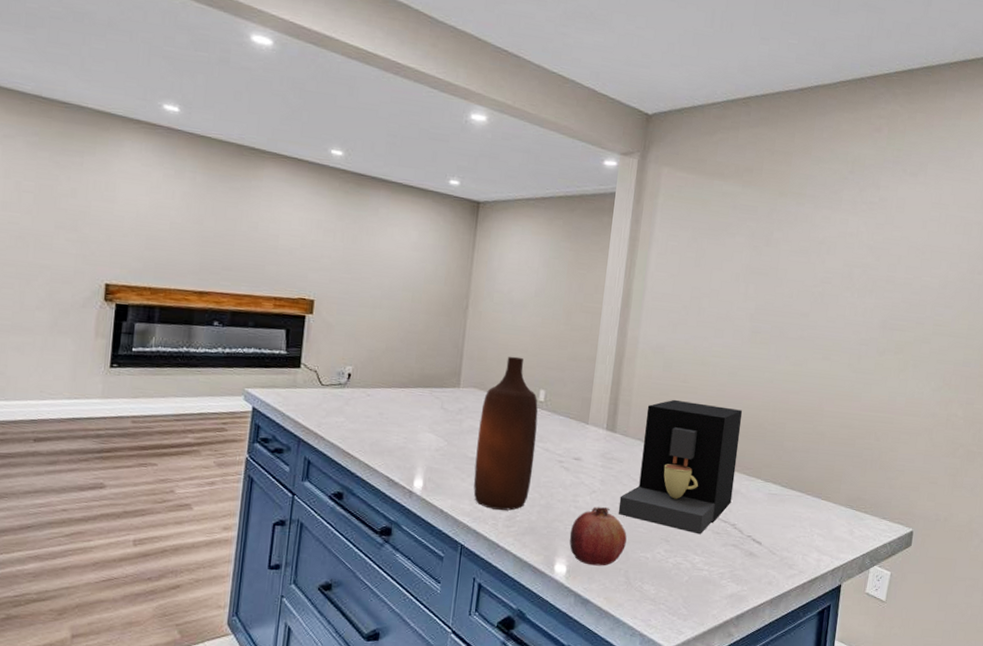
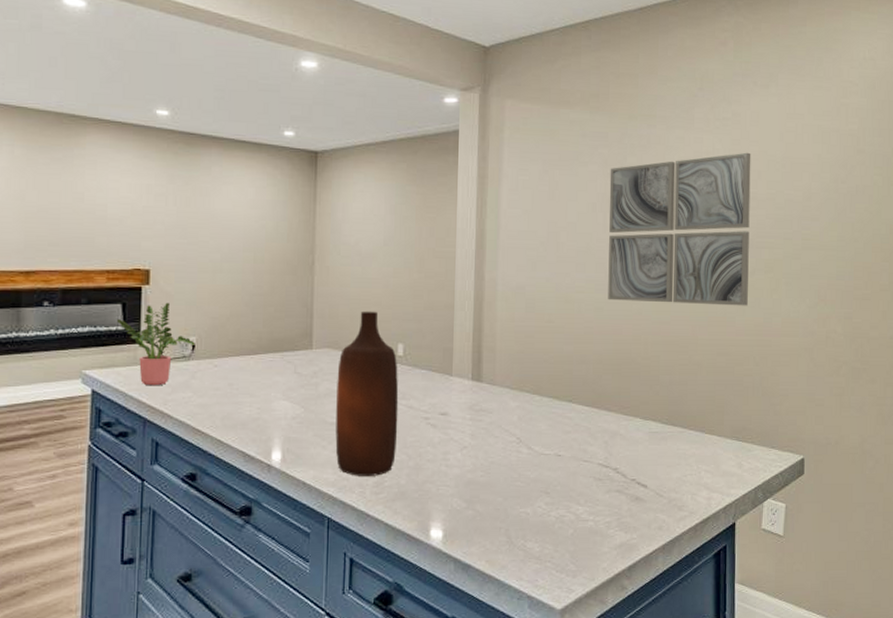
potted plant: none [280,332,351,409] -> present [117,302,195,386]
fruit: present [569,507,627,566] -> none [443,463,504,527]
coffee maker: present [618,399,743,535] -> none [492,341,614,483]
wall art: none [742,237,894,384] -> present [608,152,751,306]

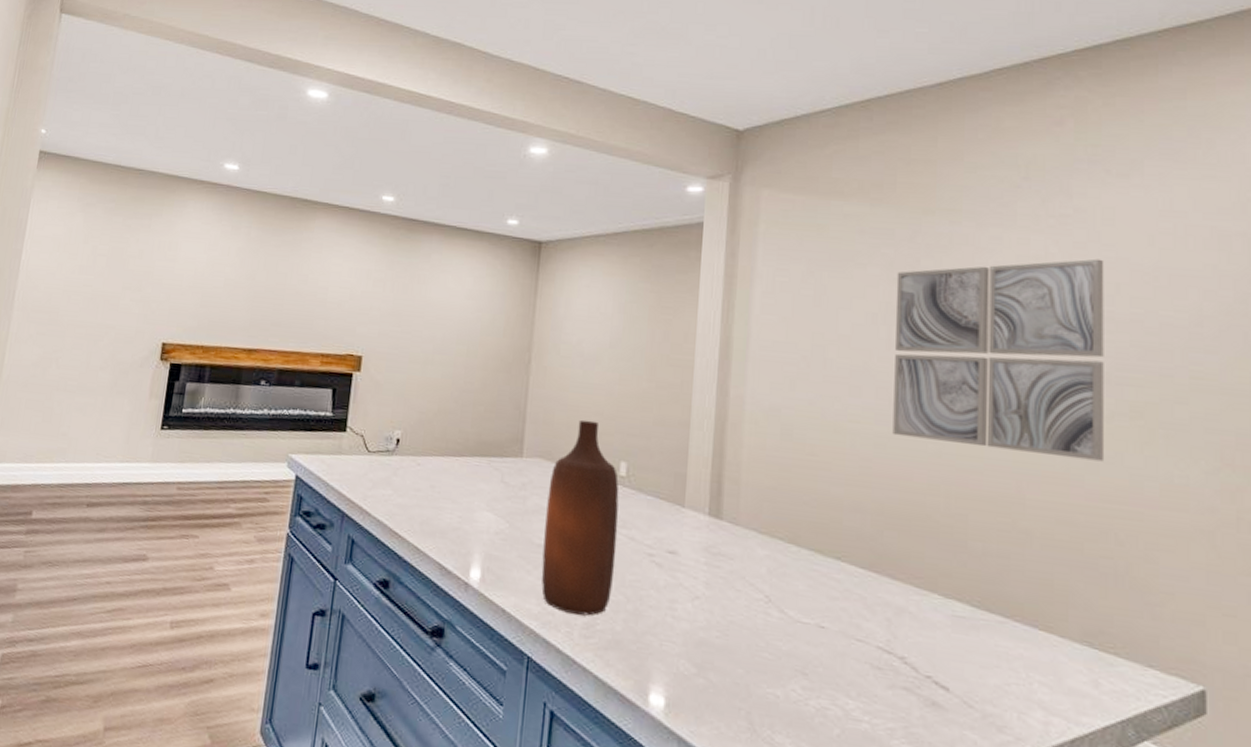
potted plant: present [117,302,195,386] -> none [326,391,400,479]

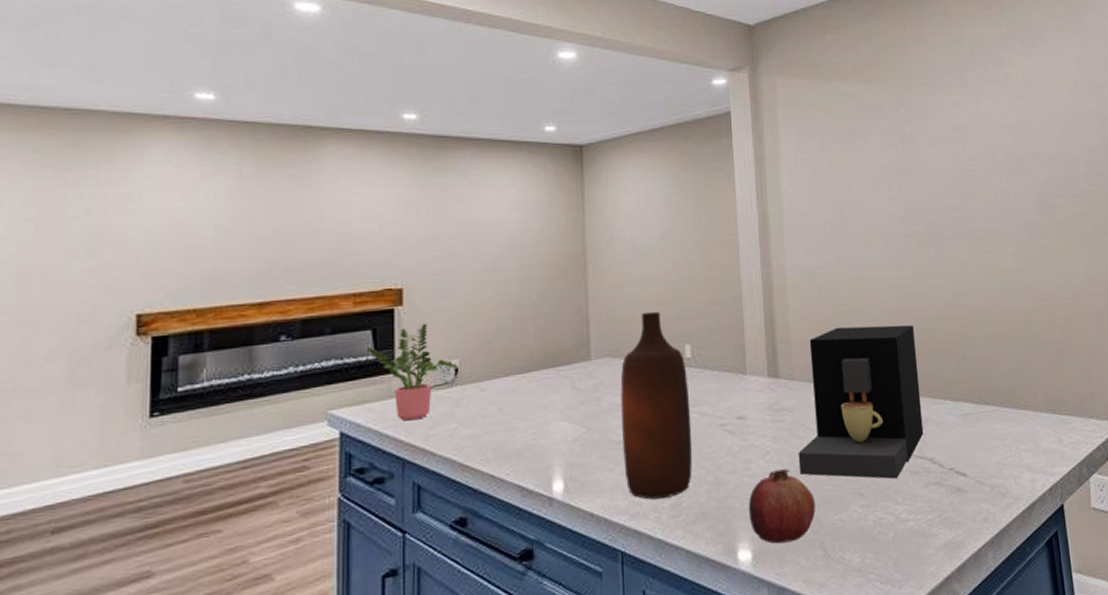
potted plant: none [326,391,400,479] -> present [367,323,458,421]
fruit: none [667,618,746,703] -> present [748,469,816,544]
coffee maker: none [731,477,900,669] -> present [798,325,924,480]
wall art: present [892,258,1104,462] -> none [890,112,1045,277]

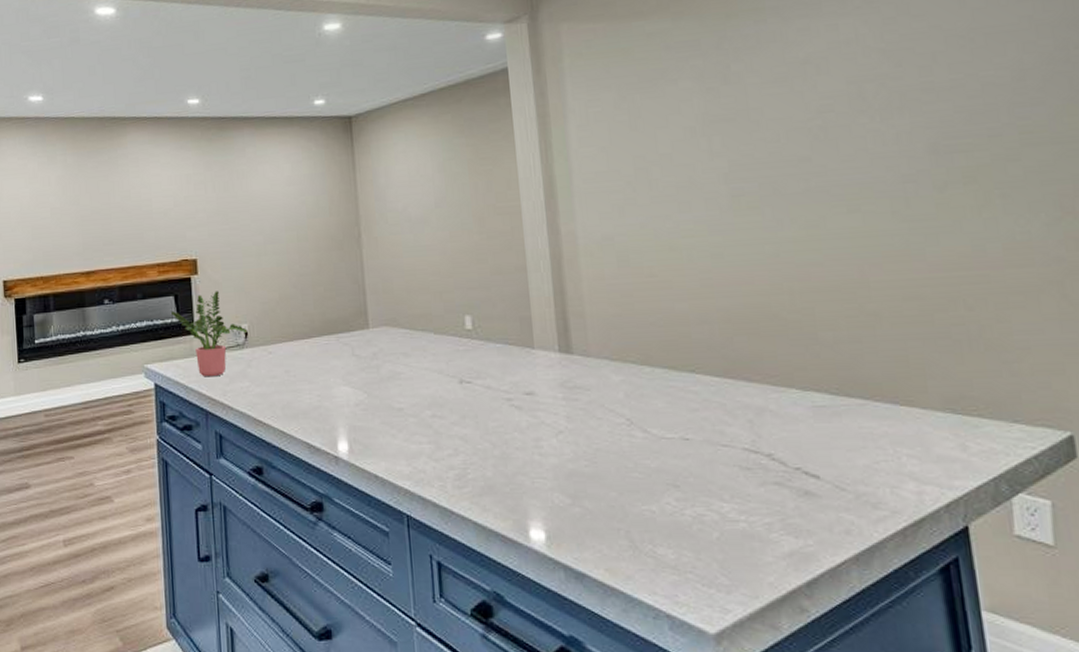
bottle: present [620,311,693,500] -> none [399,281,477,468]
fruit: present [748,469,816,544] -> none [539,451,619,528]
coffee maker: present [798,325,924,480] -> none [596,299,759,473]

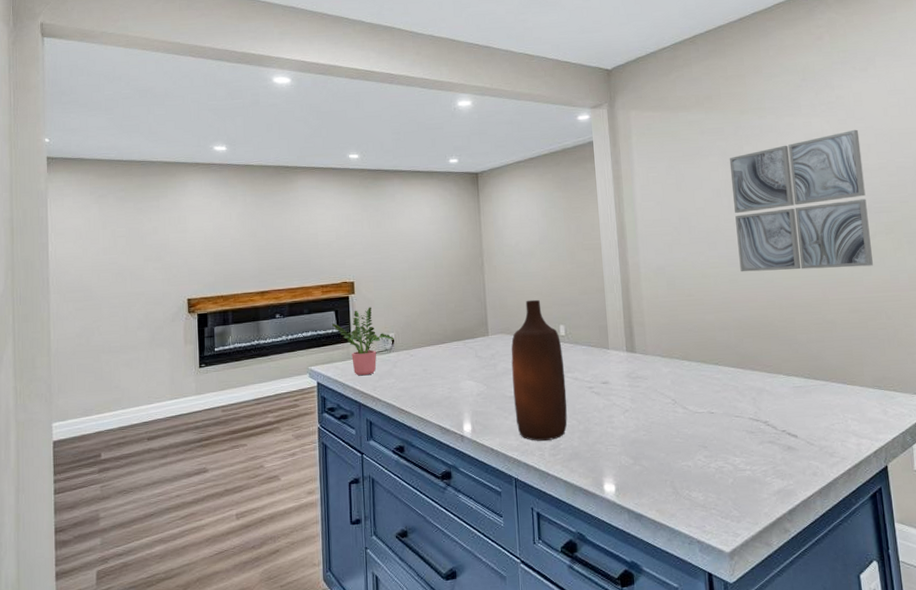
bottle: none [399,281,477,468] -> present [511,299,567,441]
wall art: none [708,31,942,243] -> present [729,129,873,272]

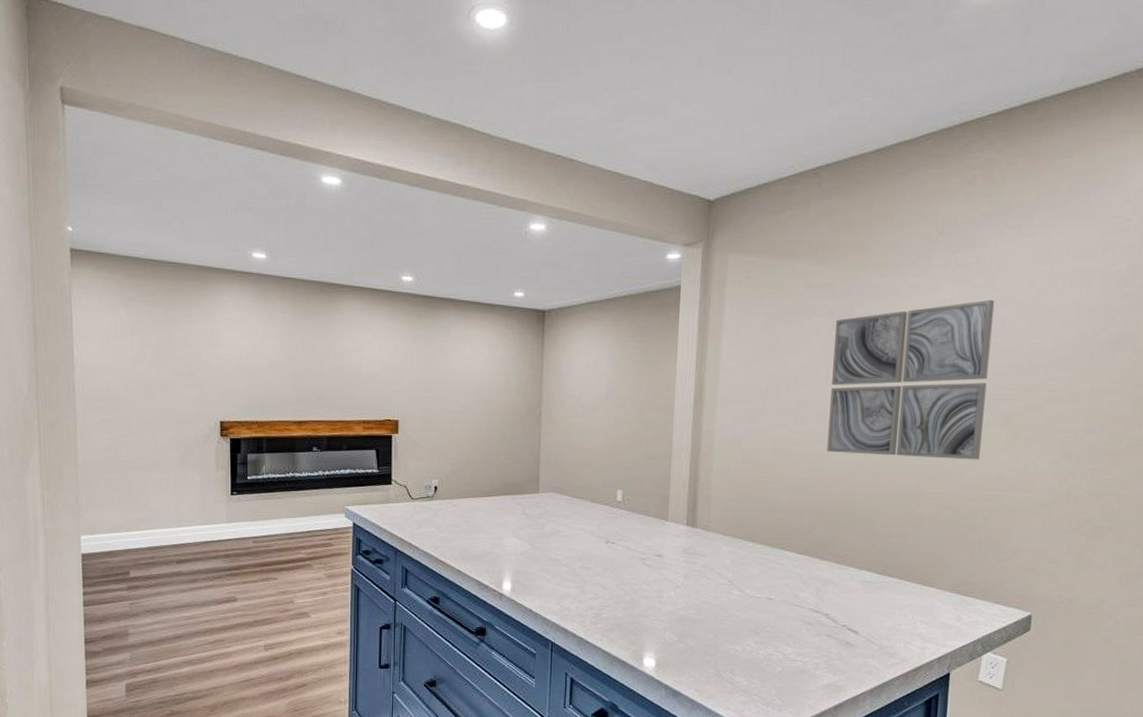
potted plant: present [332,307,394,376] -> none [372,449,437,522]
bottle: present [511,299,567,441] -> none [559,459,617,608]

